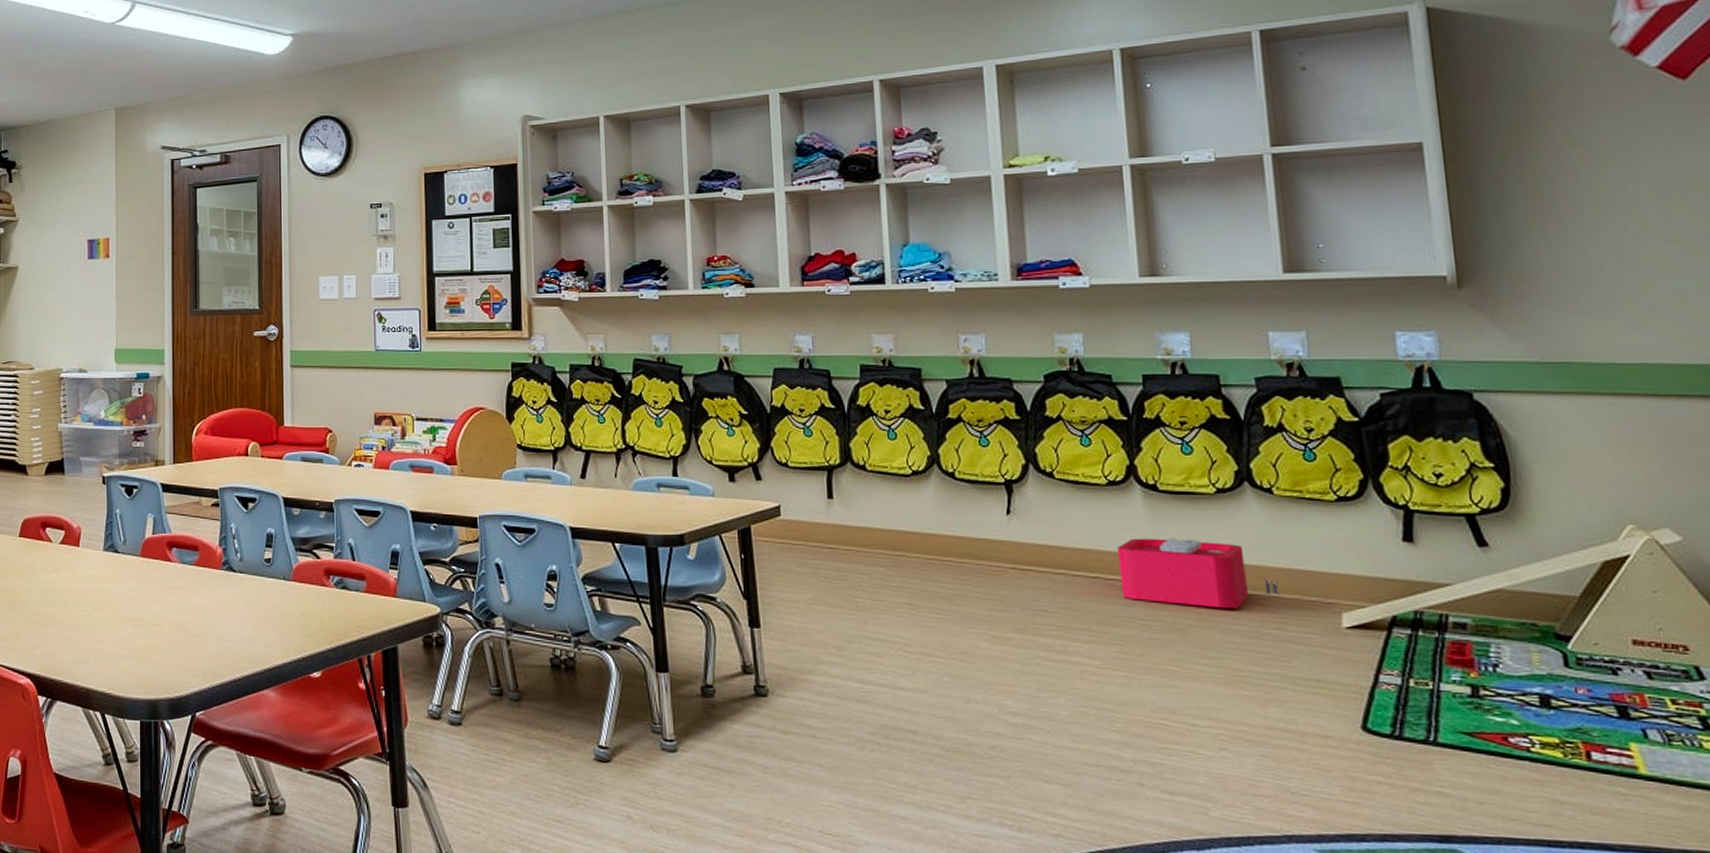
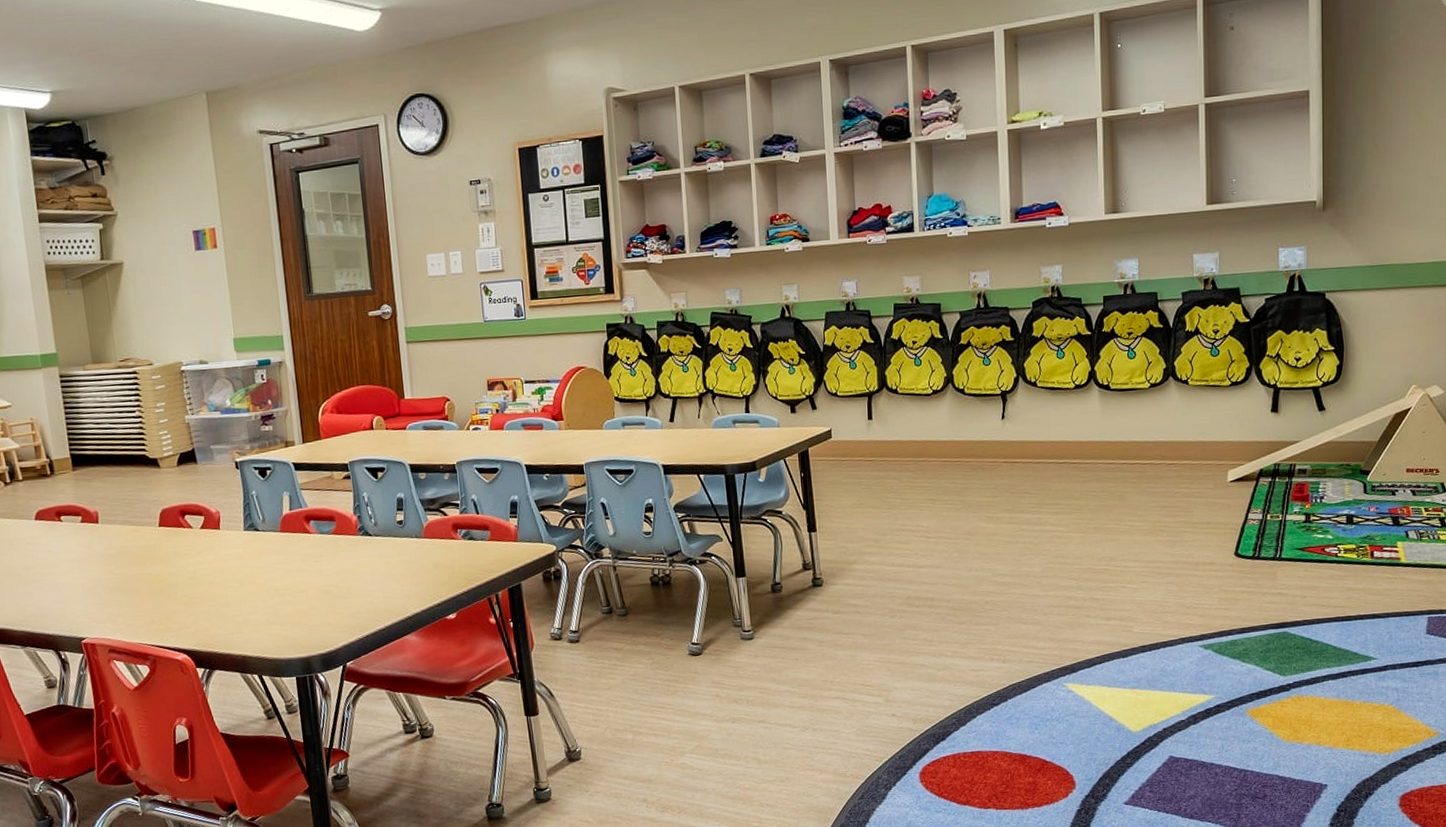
storage bin: present [1117,537,1281,609] -> none [1080,425,1189,477]

